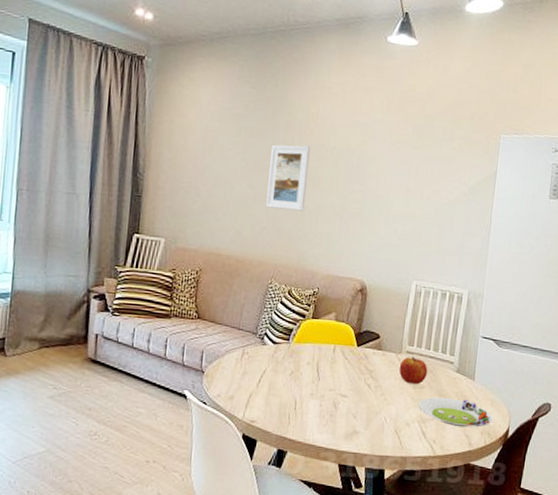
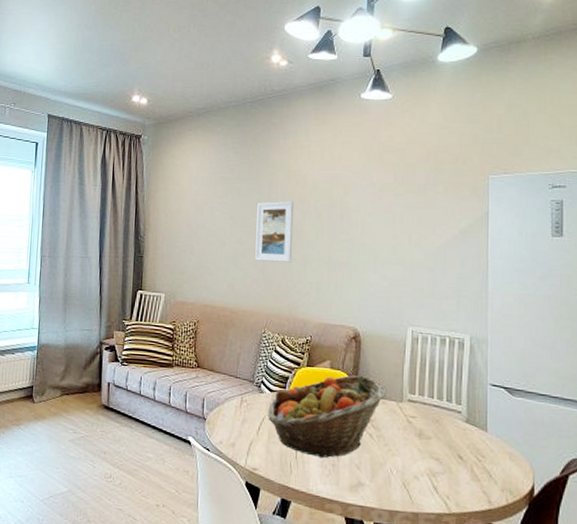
fruit basket: none [268,327,388,409] -> present [267,375,387,458]
apple: present [399,356,428,385] -> none [401,404,433,435]
salad plate: present [419,397,494,428] -> none [427,449,514,484]

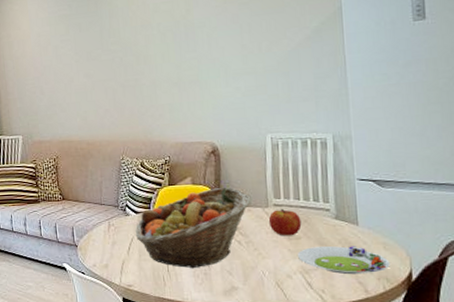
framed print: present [255,200,295,262] -> none [100,27,142,92]
apple: none [401,404,433,435] -> present [268,208,302,236]
salad plate: none [427,449,514,484] -> present [298,246,390,275]

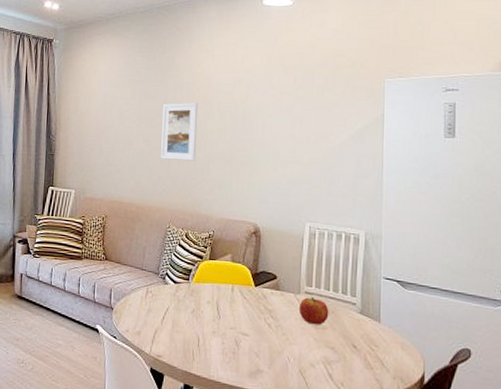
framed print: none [100,27,142,92] -> present [161,102,199,161]
fruit basket: present [135,187,251,269] -> none [171,268,285,346]
salad plate: present [298,246,390,275] -> none [322,338,405,372]

